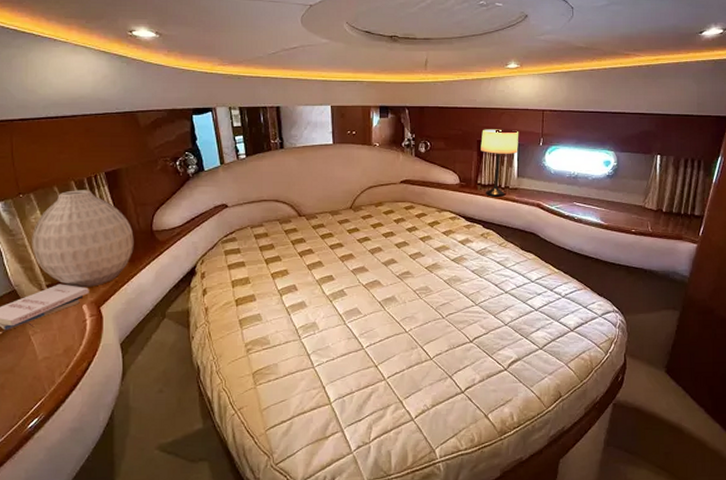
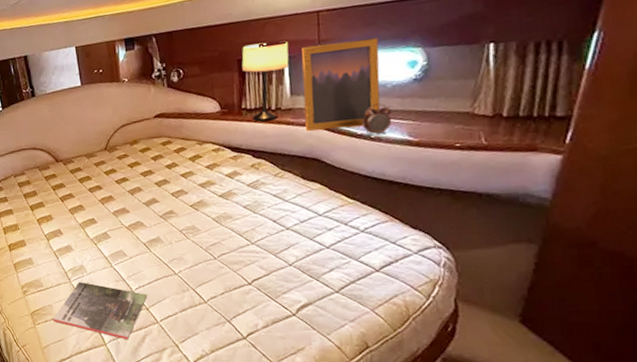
magazine: none [276,340,377,398] -> present [52,282,147,340]
picture frame: none [526,137,585,210] -> present [301,37,381,132]
alarm clock: none [568,191,590,218] -> present [361,103,392,136]

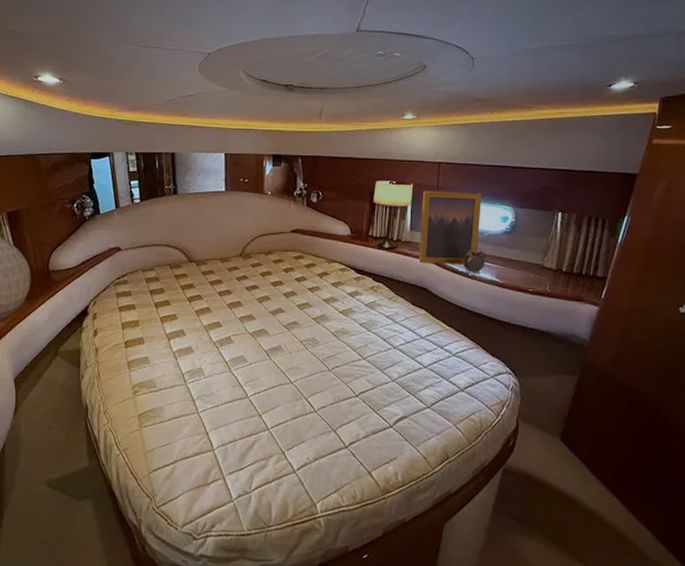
magazine: present [52,282,147,340] -> none [161,385,262,446]

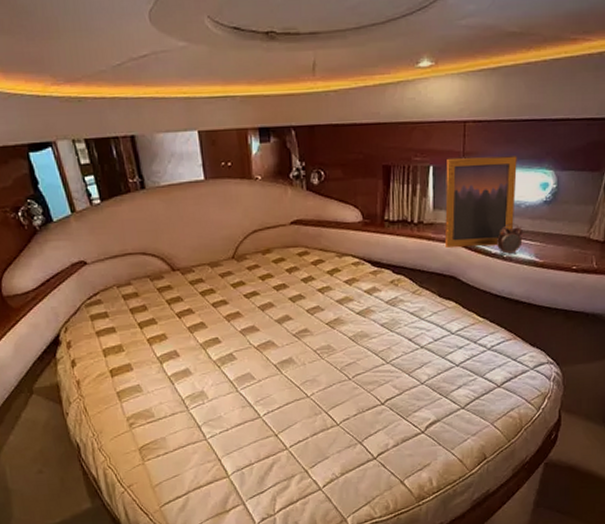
table lamp: present [373,180,414,250] -> none [387,149,435,235]

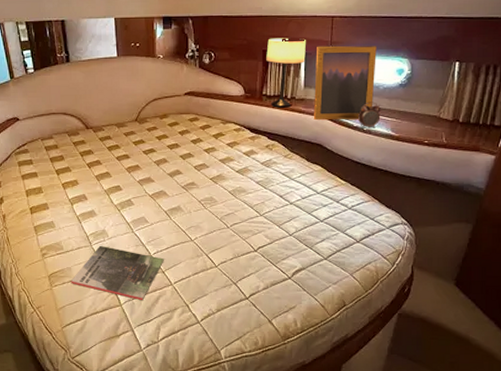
magazine: none [166,410,276,470] -> present [70,246,164,301]
table lamp: none [387,149,435,235] -> present [266,38,307,108]

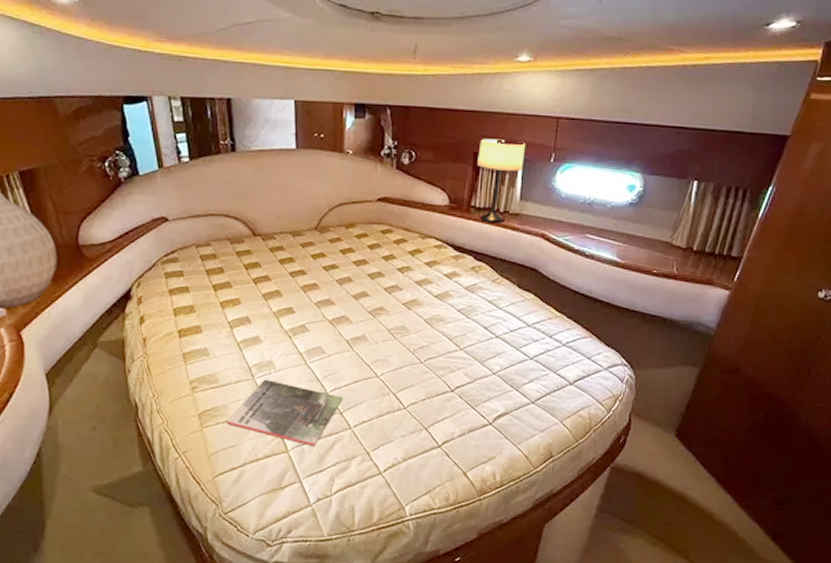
picture frame: present [313,45,377,121] -> none [528,151,606,242]
alarm clock: present [357,101,381,129] -> none [579,221,607,253]

